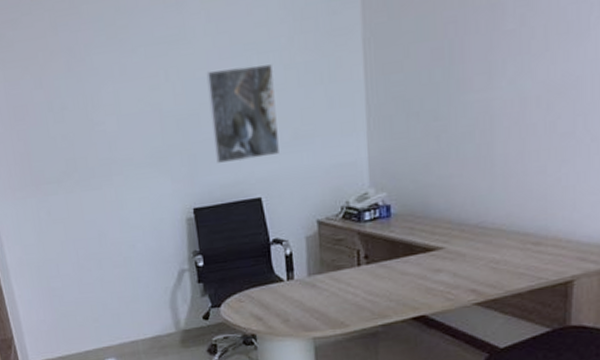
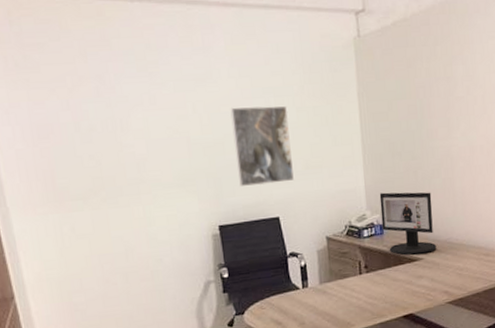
computer monitor: none [387,162,463,243] -> present [379,192,437,255]

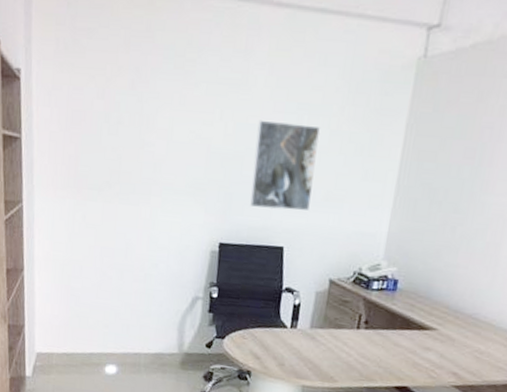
computer monitor: present [379,192,437,255] -> none [396,244,467,324]

